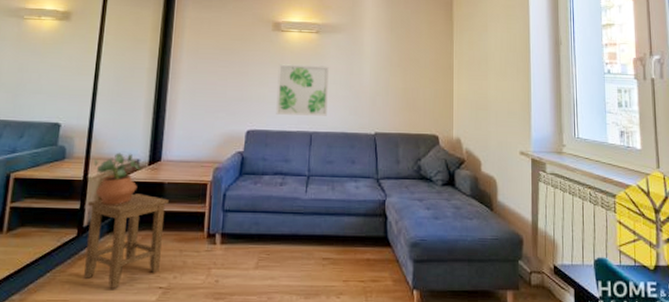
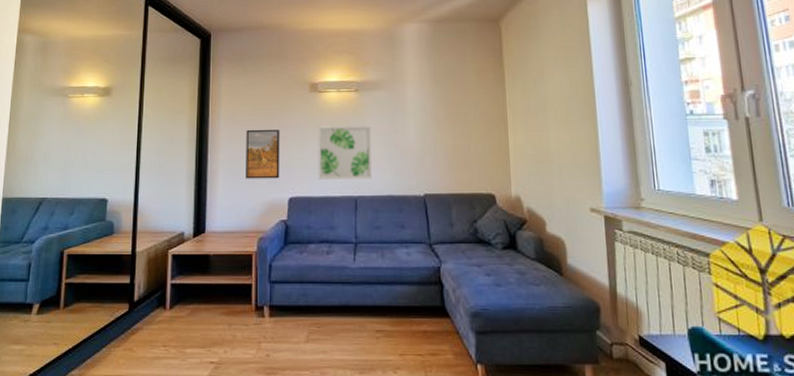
stool: present [84,193,169,289] -> none [137,266,215,364]
potted plant: present [94,152,142,205] -> none [141,226,187,279]
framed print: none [205,62,241,112] -> present [246,129,280,179]

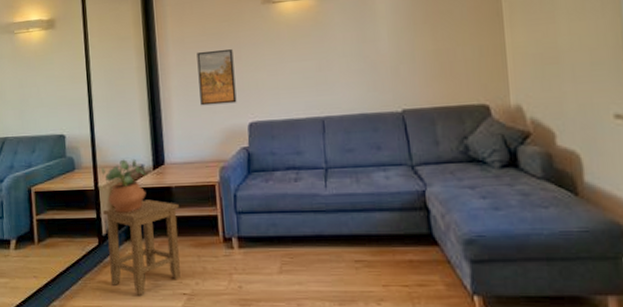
stool: none [137,266,215,364] -> present [102,199,181,295]
potted plant: none [141,226,187,279] -> present [101,158,148,213]
wall art: present [318,125,372,180] -> none [274,36,340,101]

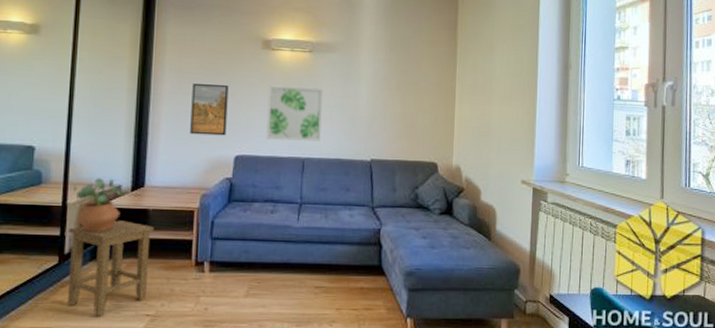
wall art: none [274,36,340,101] -> present [266,85,323,142]

